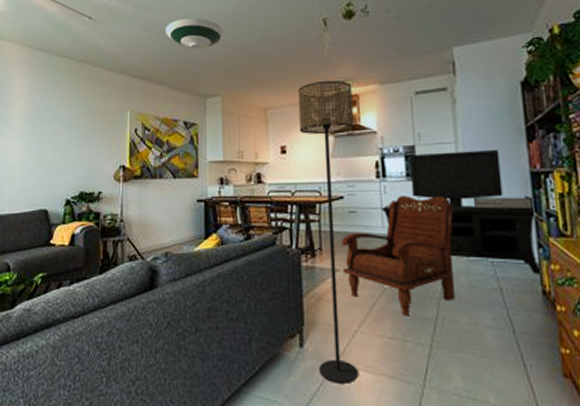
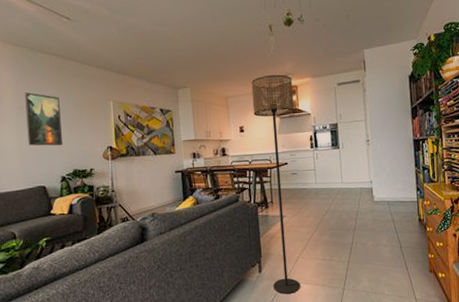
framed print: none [34,100,72,163] -> present [25,92,64,146]
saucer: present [165,18,226,49] -> none [138,21,191,48]
armchair: present [341,196,455,316] -> none [287,159,364,244]
media console: present [381,149,544,275] -> none [315,124,420,209]

